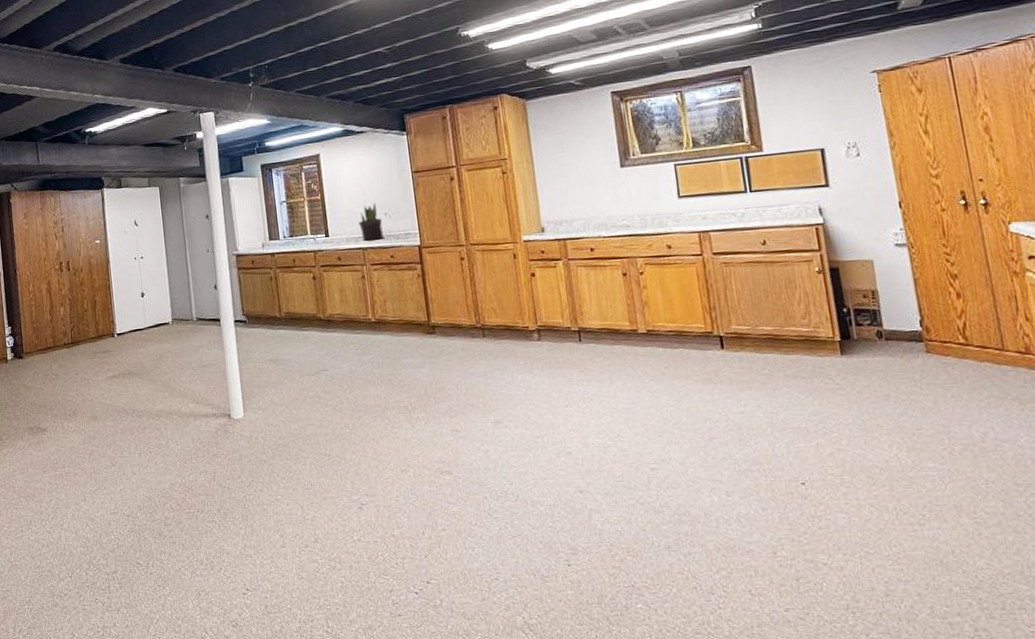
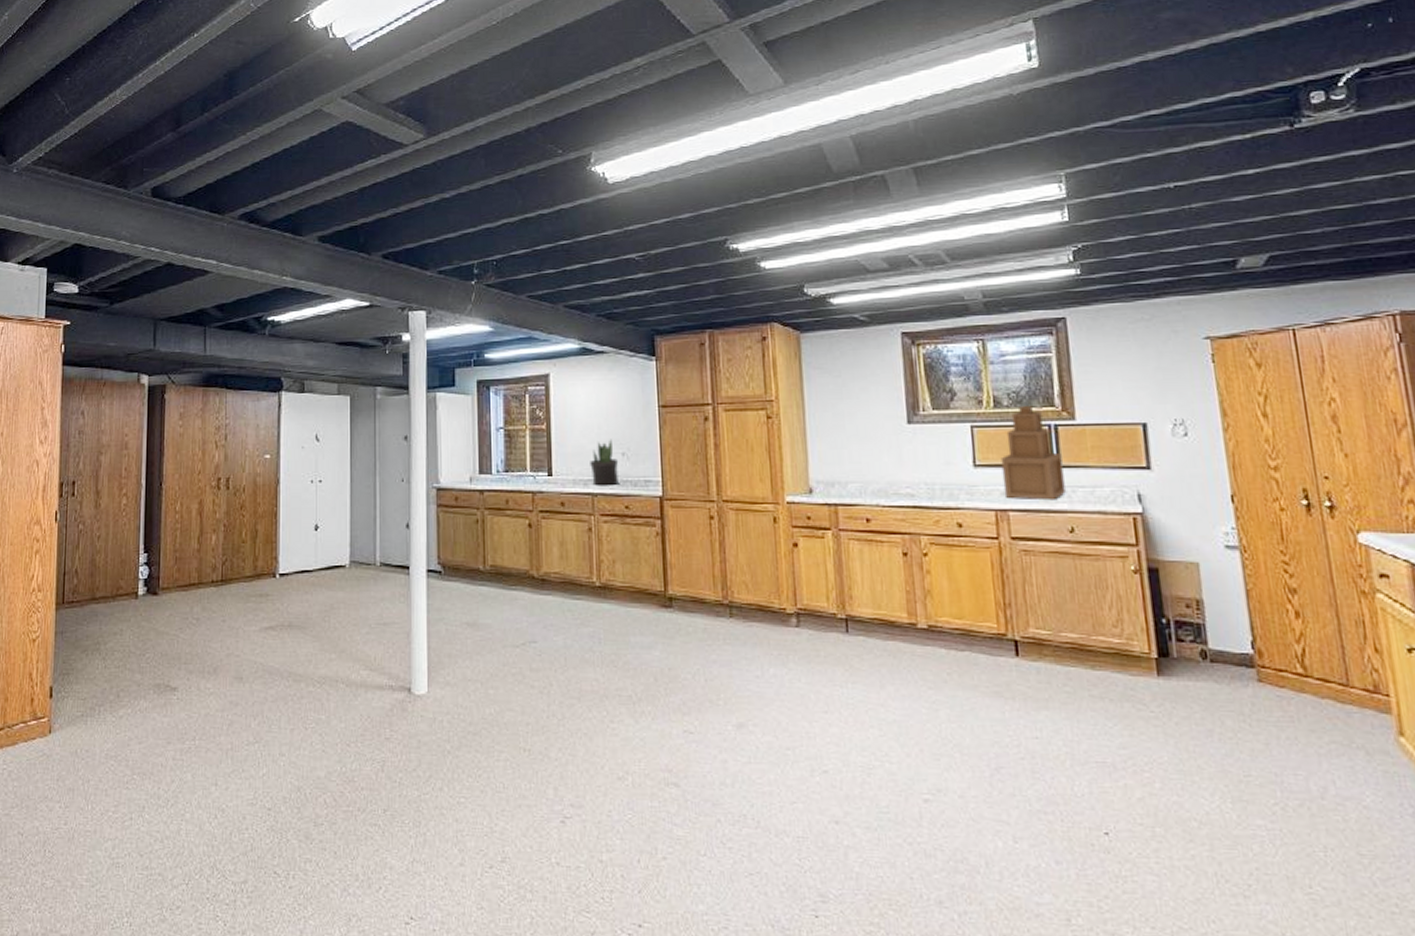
storage boxes: none [701,143,757,222] -> present [1000,406,1066,501]

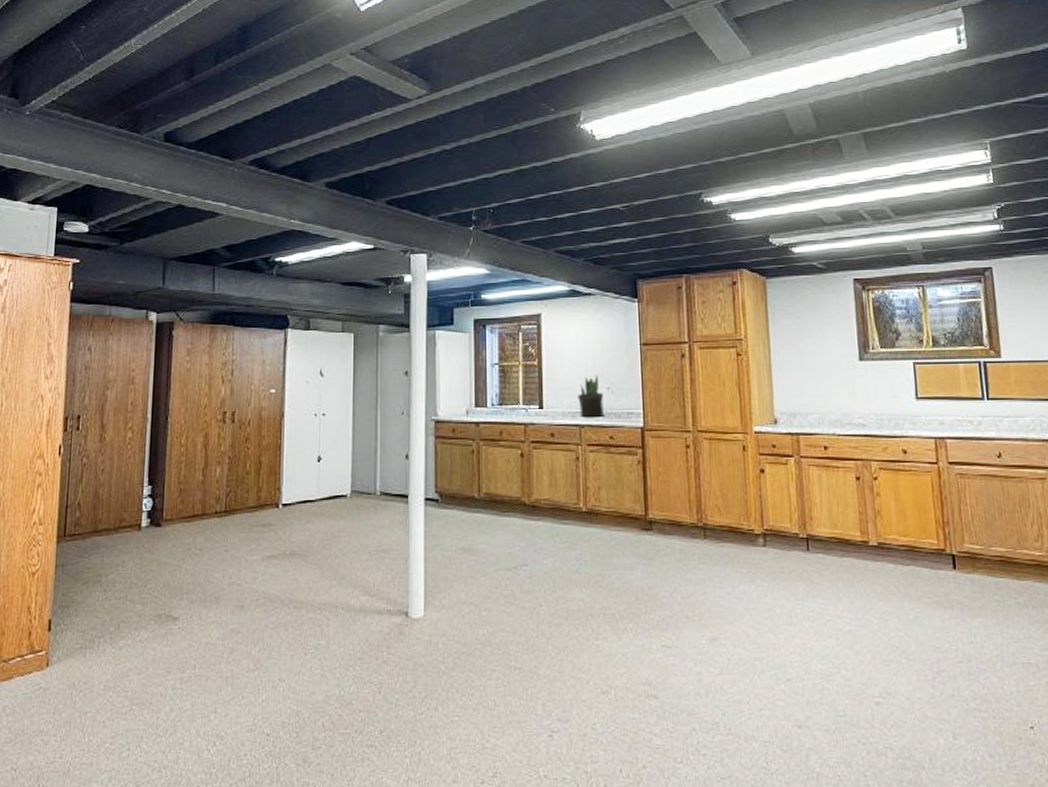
storage boxes: present [1000,406,1066,501] -> none [939,345,994,429]

